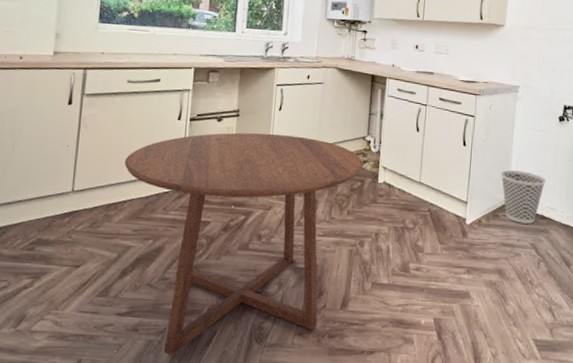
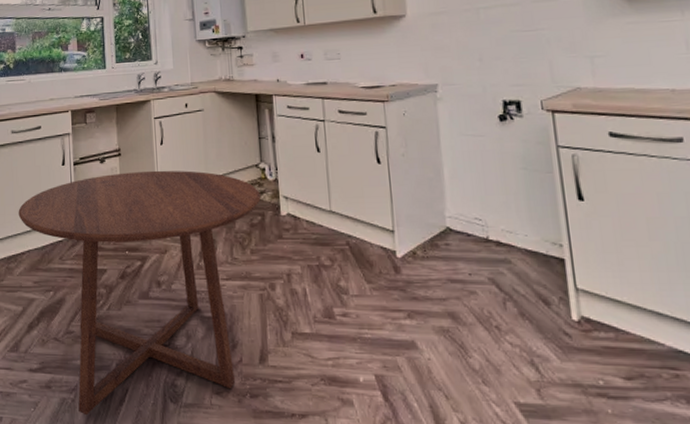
wastebasket: present [501,170,547,224] -> none [432,188,496,253]

